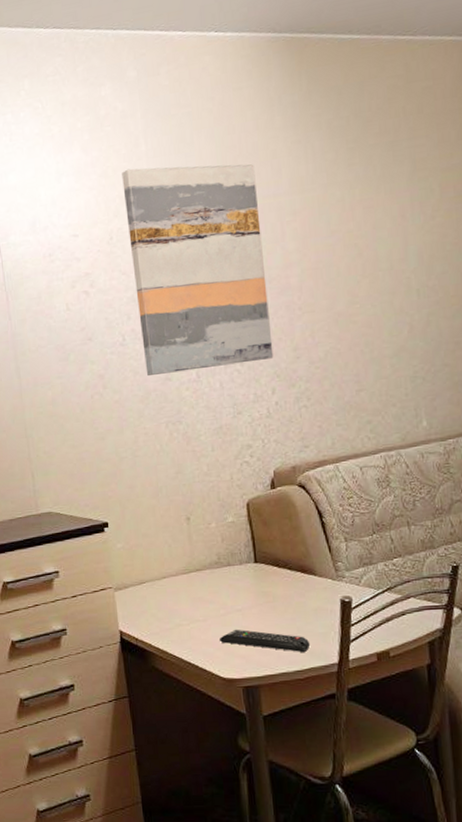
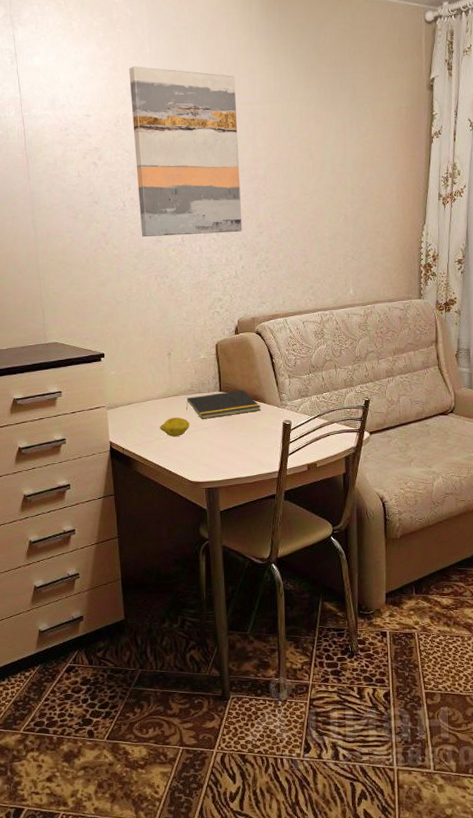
fruit: none [180,598,219,622] -> present [159,417,190,436]
notepad: none [212,560,311,599] -> present [186,390,262,419]
remote control: present [218,629,311,652] -> none [189,443,259,462]

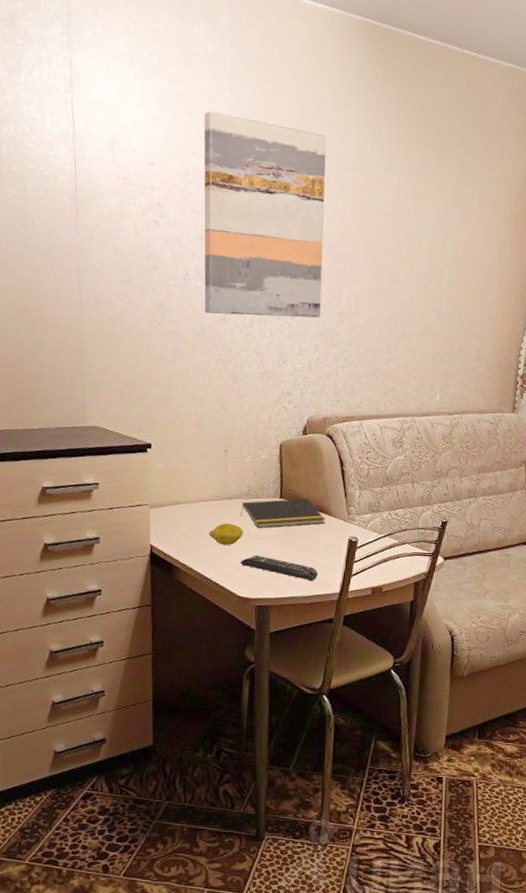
remote control: none [189,443,259,462] -> present [240,554,318,580]

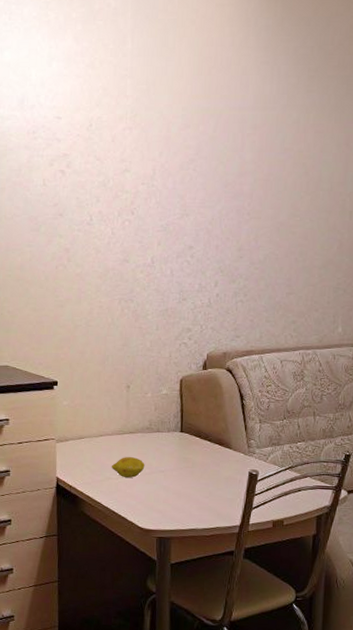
wall art: present [203,111,327,318] -> none [106,63,226,256]
remote control: present [240,554,318,580] -> none [141,487,219,513]
notepad: present [241,498,326,528] -> none [142,432,226,461]

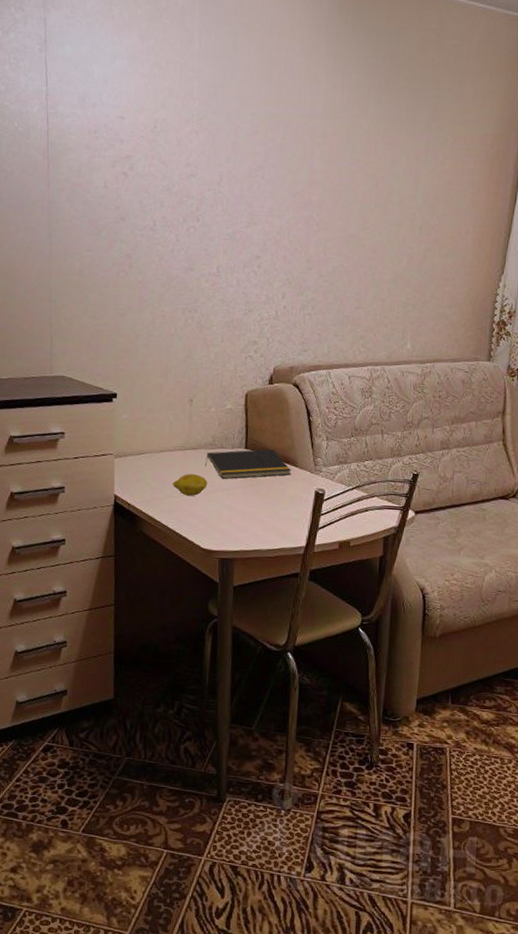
notepad: none [142,432,226,461] -> present [205,449,292,479]

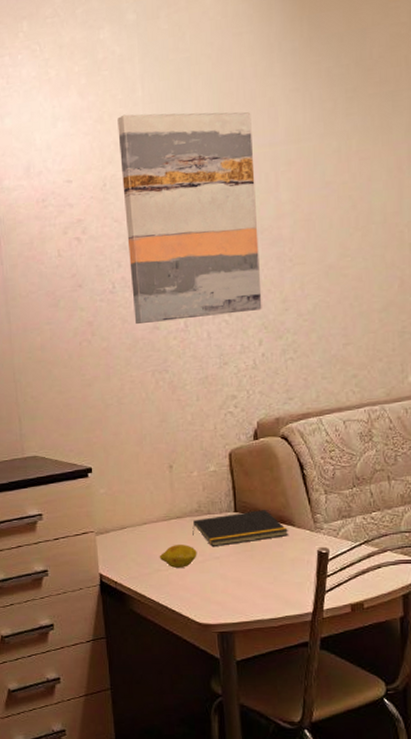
wall art: none [171,64,296,266] -> present [117,112,262,325]

